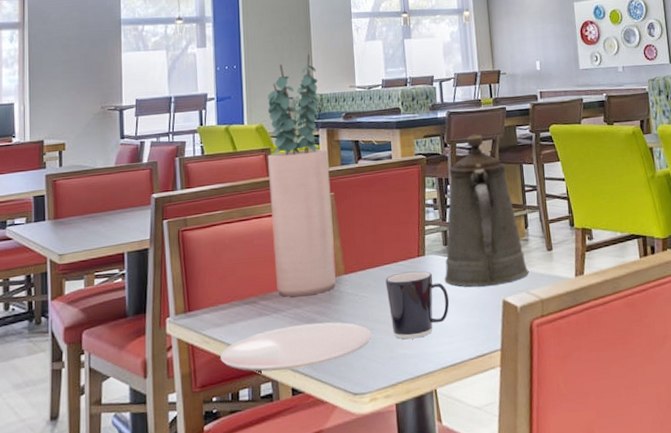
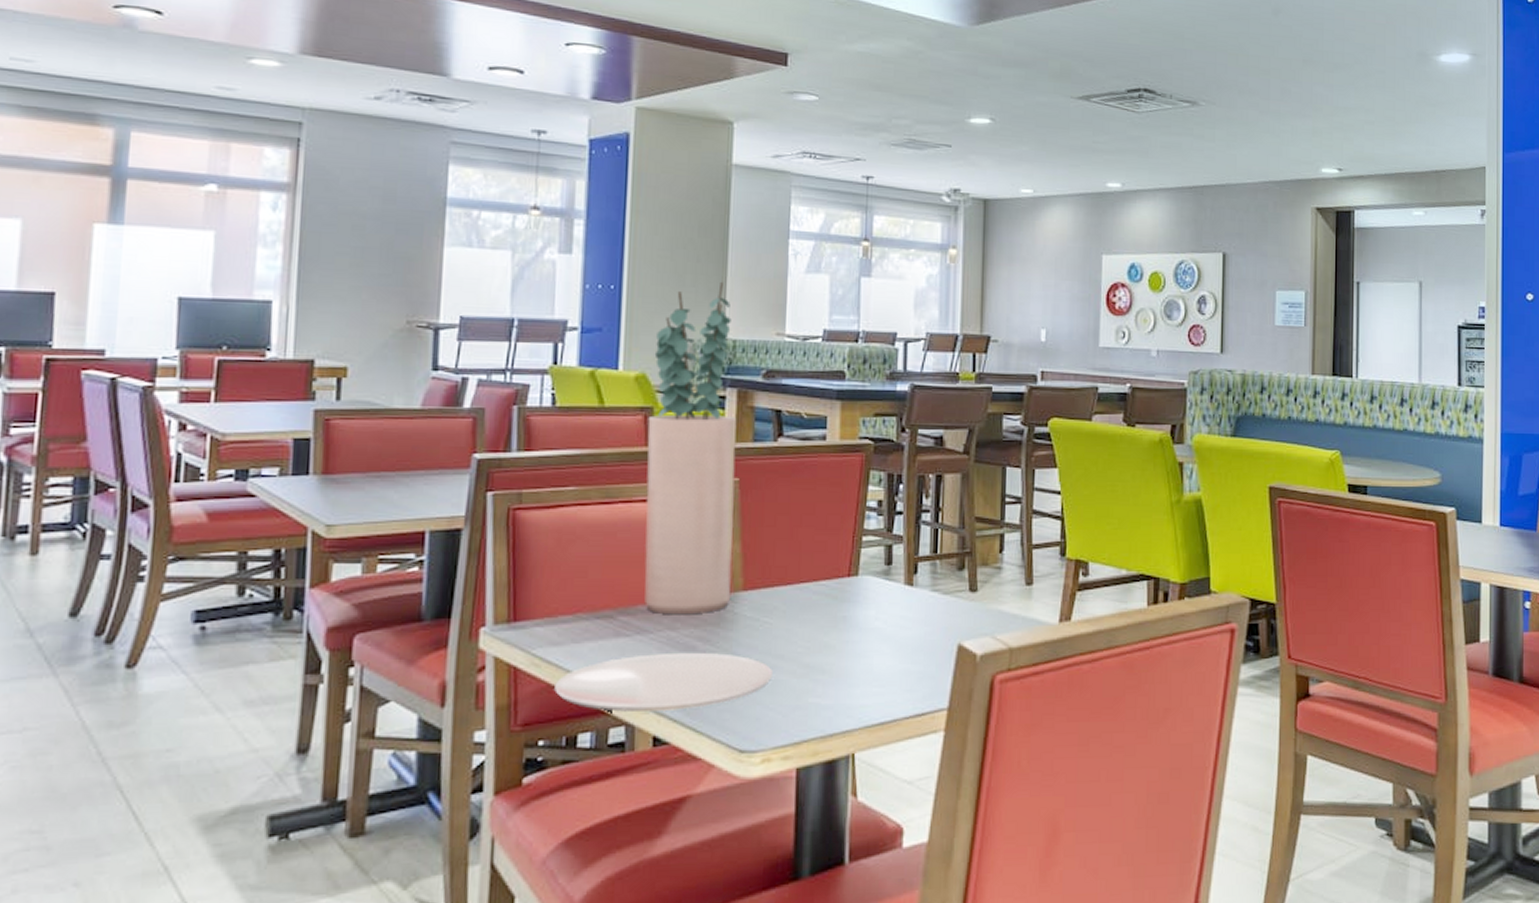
mug: present [385,270,450,340] -> none [799,595,885,685]
coffee pot: present [444,133,529,287] -> none [881,418,998,623]

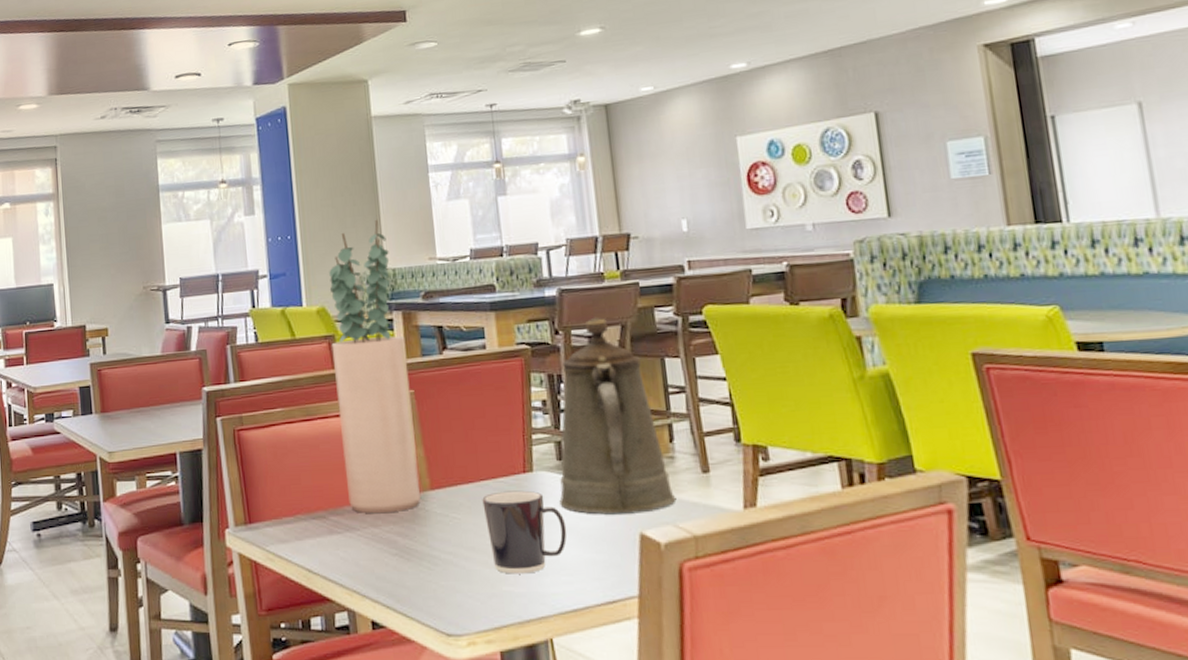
plate: present [554,652,772,712] -> none [287,546,467,599]
mug: none [799,595,885,685] -> present [482,490,567,574]
coffee pot: none [881,418,998,623] -> present [559,317,677,514]

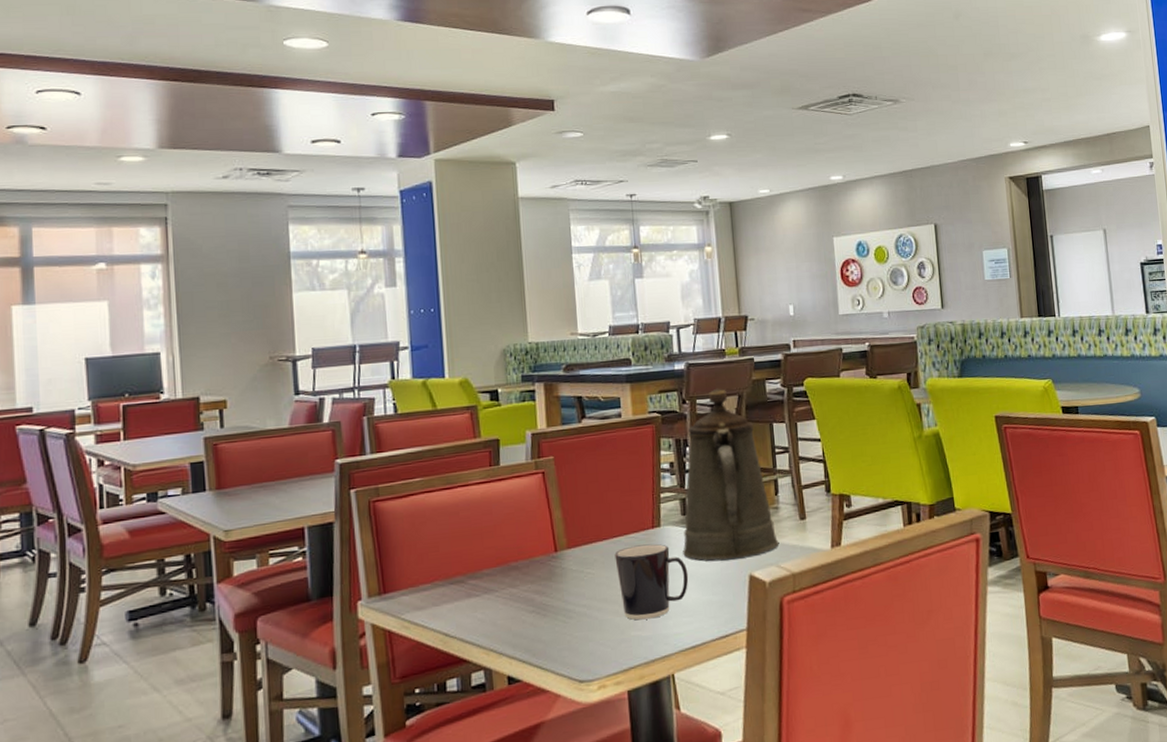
vase: present [329,219,422,514] -> none [473,295,559,575]

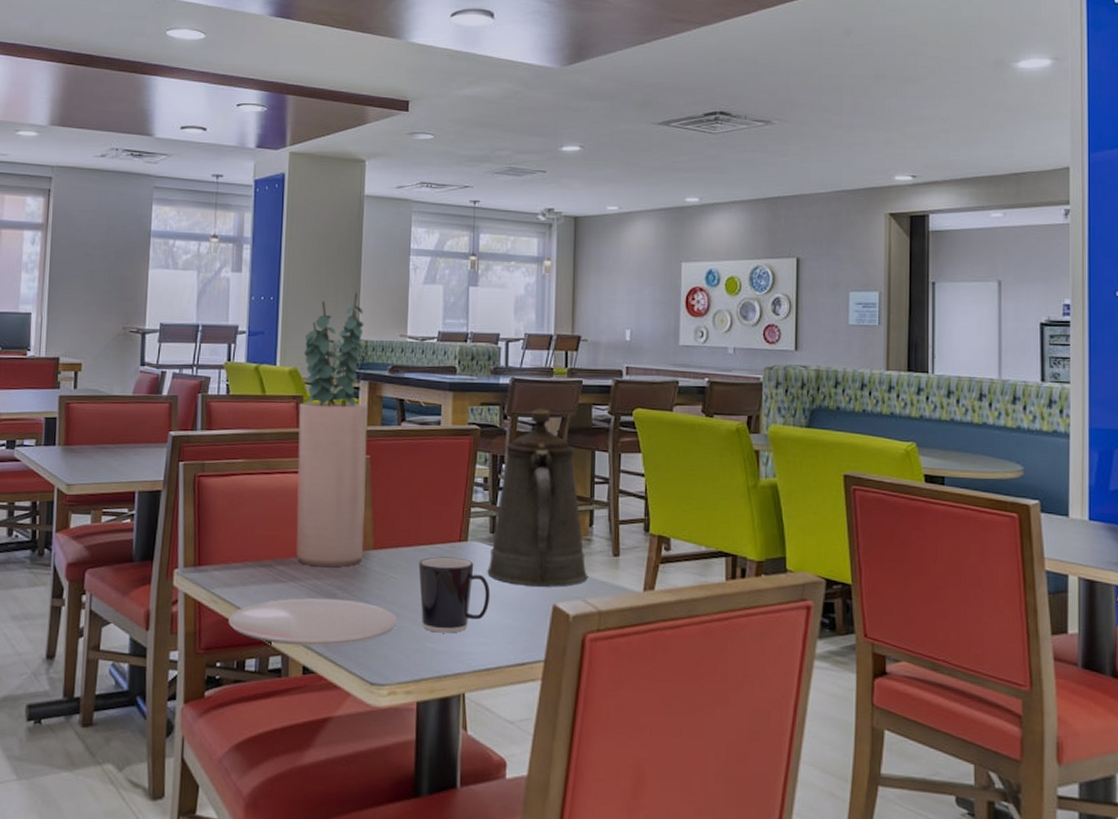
plate: none [423,602,599,660] -> present [228,597,397,646]
vase: none [473,295,559,575] -> present [296,292,368,568]

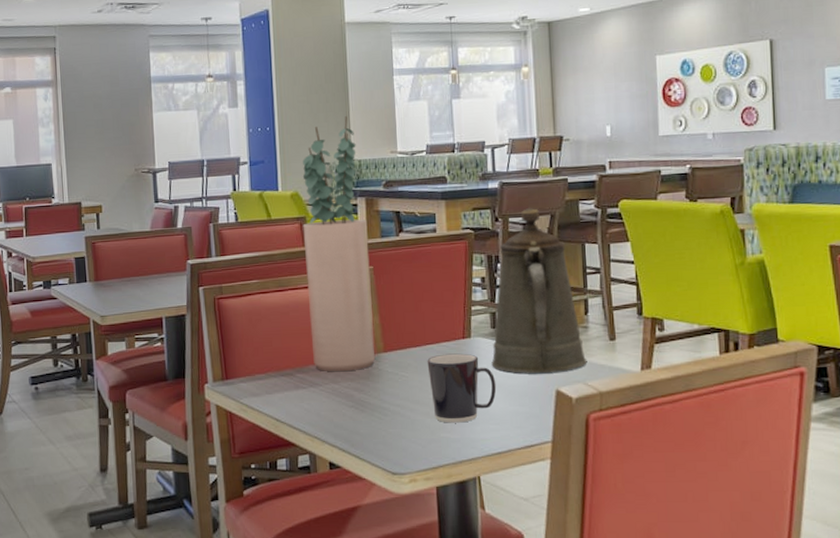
plate: present [228,597,397,646] -> none [258,399,412,444]

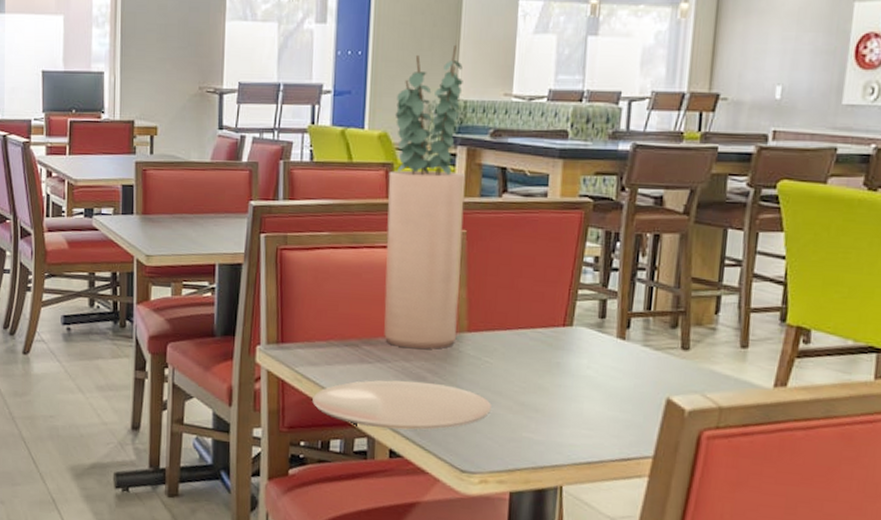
plate: none [258,399,412,444] -> present [312,380,491,430]
mug: present [427,353,497,423] -> none [516,341,596,424]
coffee pot: present [491,207,587,373] -> none [593,178,710,379]

